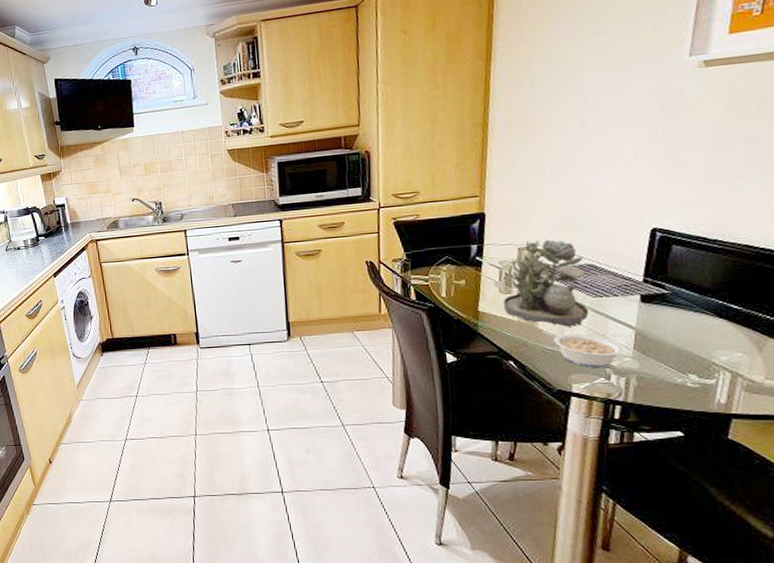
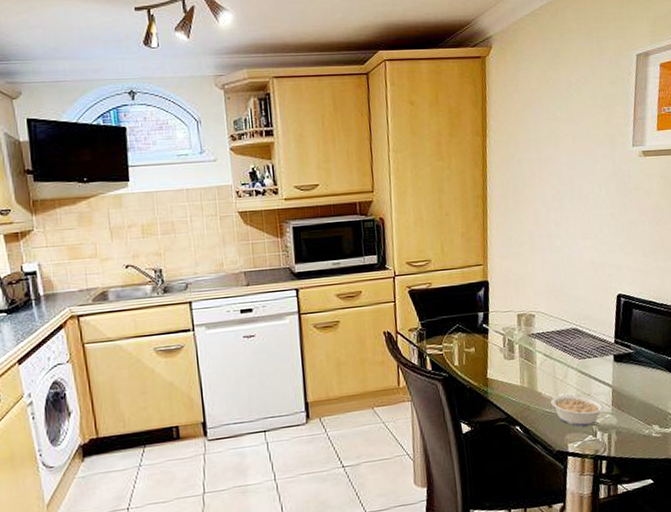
succulent plant: present [502,239,589,327] -> none [507,305,577,389]

